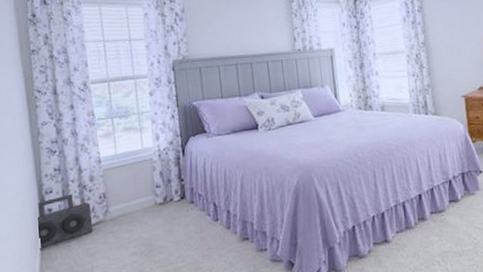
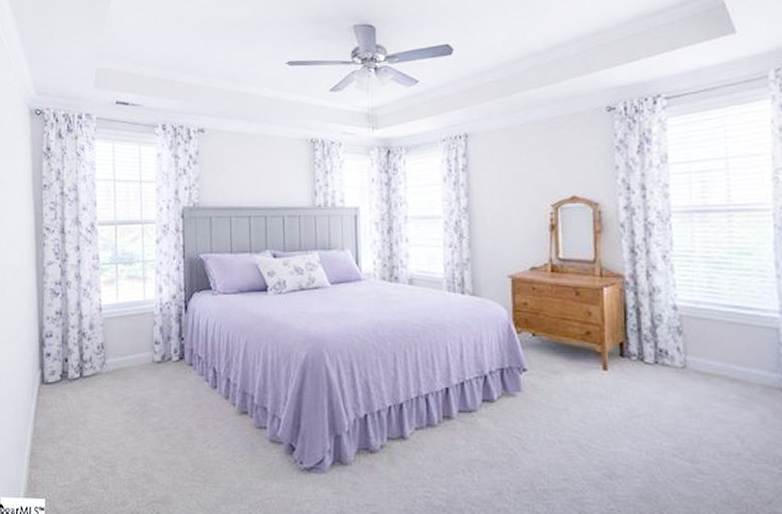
speaker: present [37,194,94,250] -> none [35,340,89,395]

